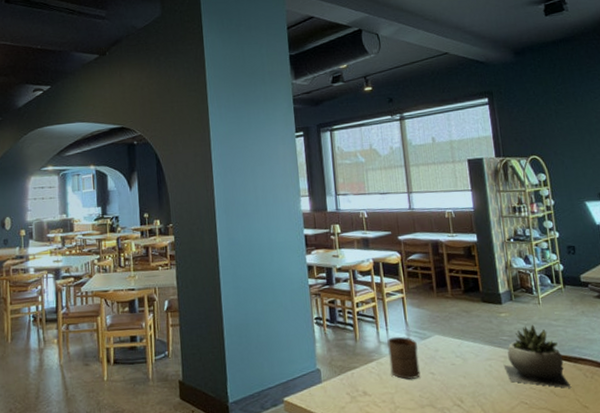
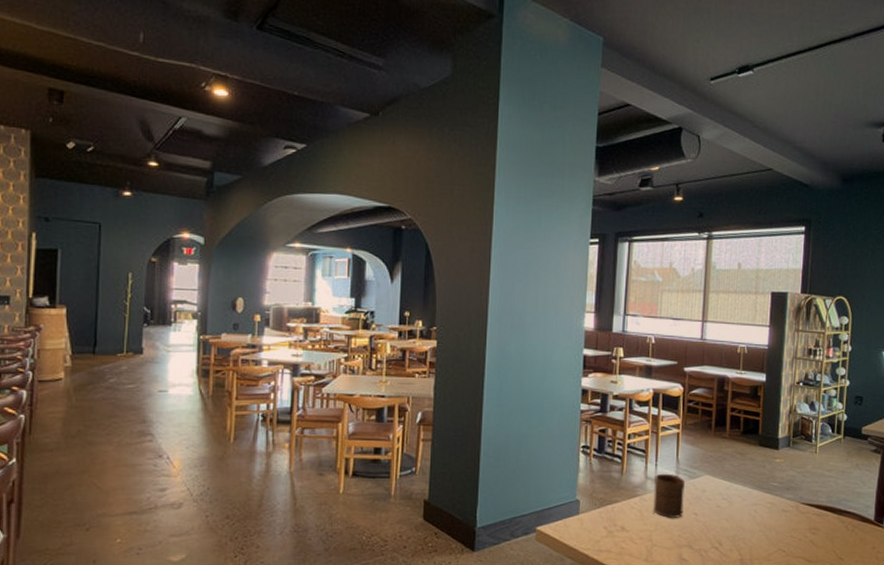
succulent plant: present [503,324,572,388] -> none [768,473,831,539]

